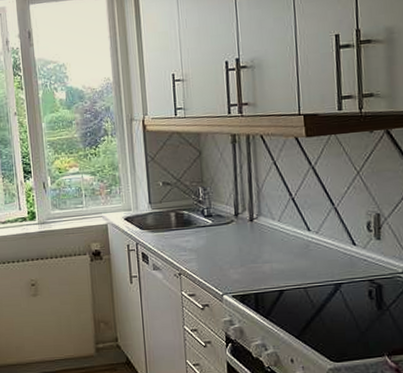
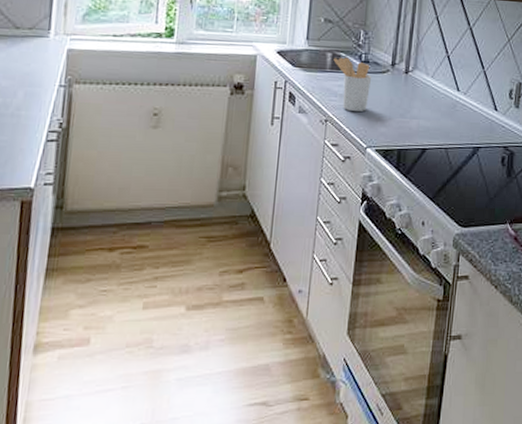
utensil holder: none [177,214,218,263] -> present [333,57,372,111]

